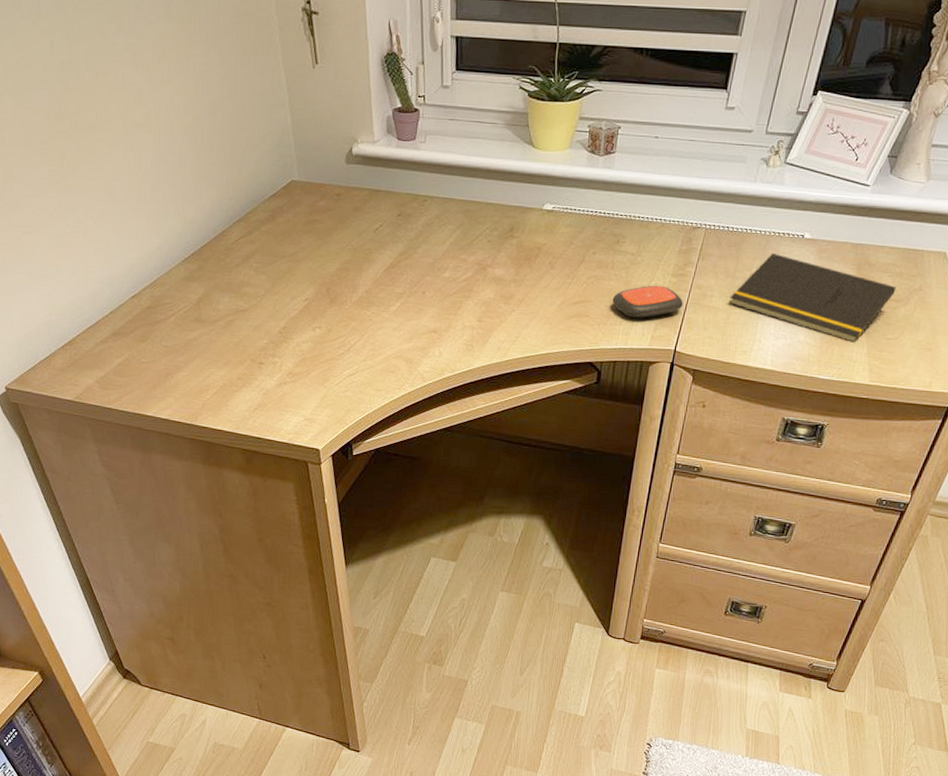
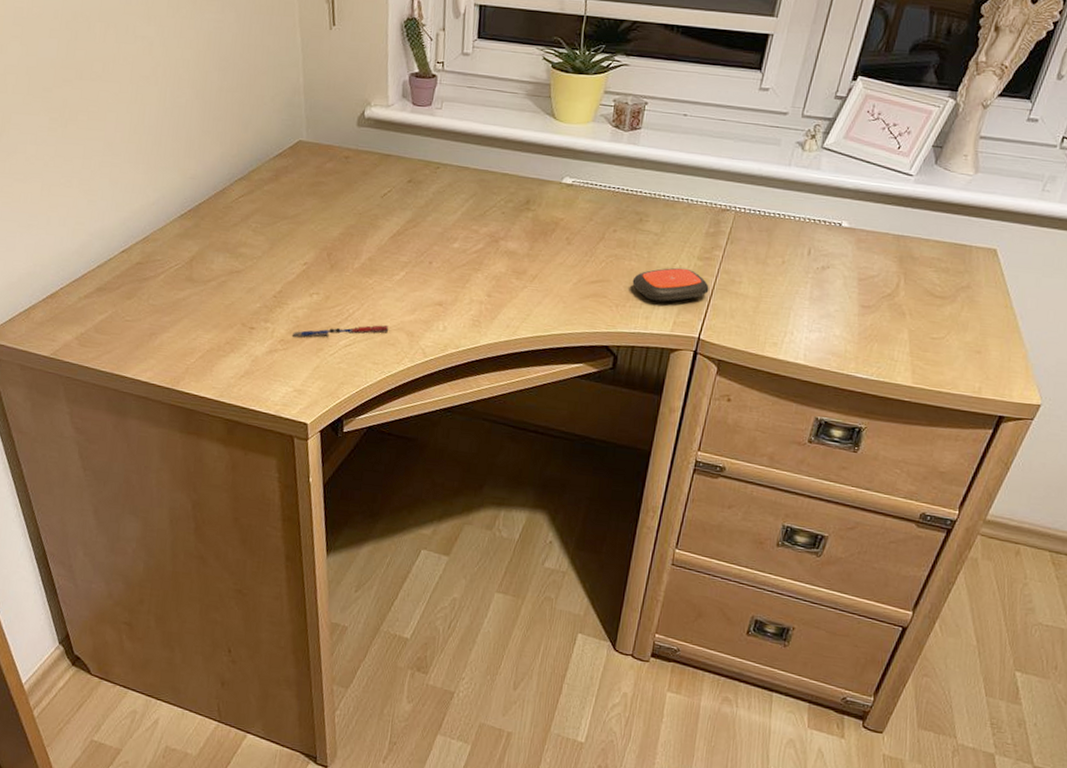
pen: none [299,354,389,370] -> present [293,325,389,337]
notepad: present [729,252,896,343] -> none [759,240,942,340]

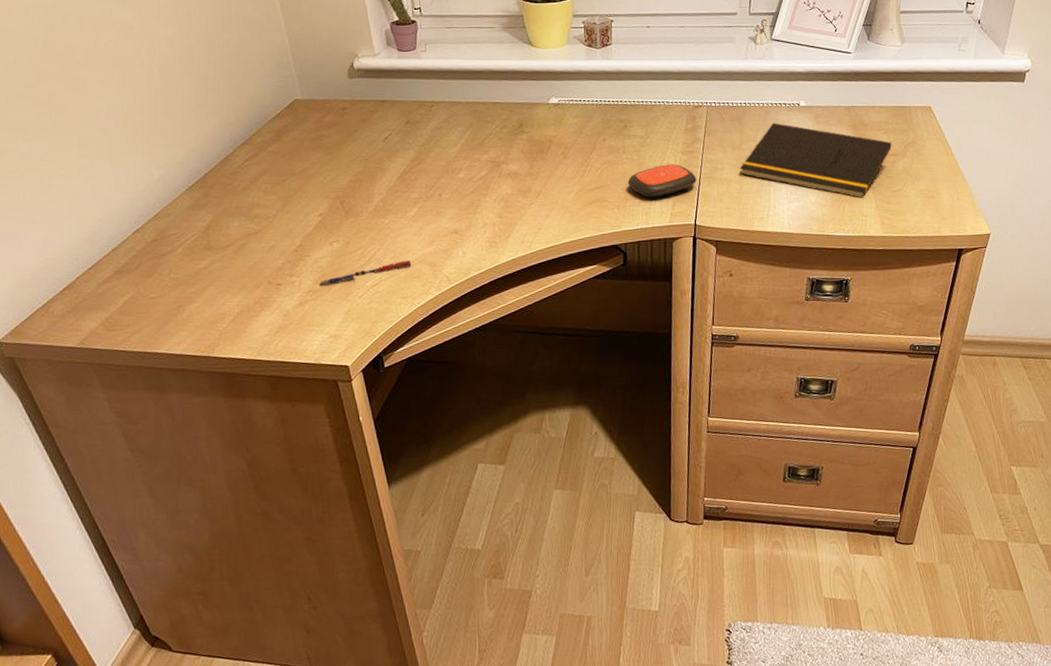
notepad: none [759,240,942,340] -> present [739,122,892,198]

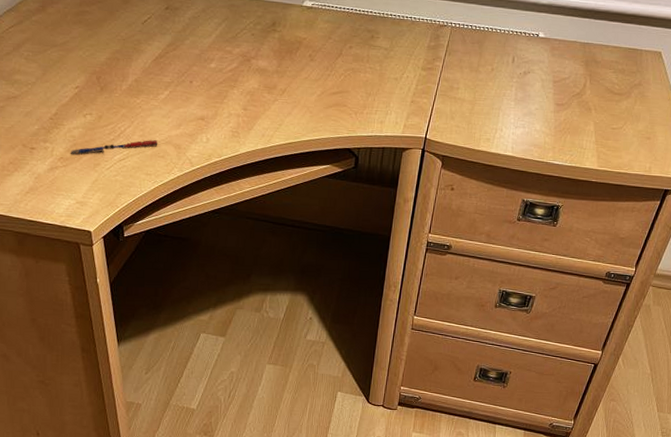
remote control: present [628,163,697,198] -> none [368,77,432,109]
notepad: present [739,122,892,198] -> none [473,49,619,132]

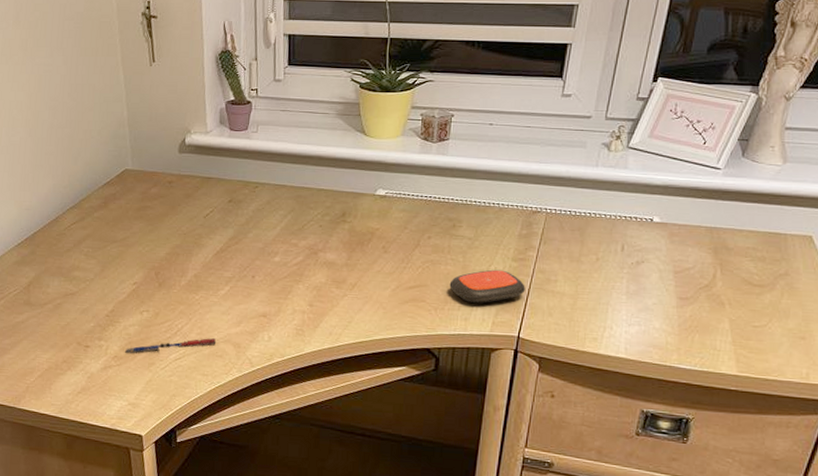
remote control: none [368,77,432,109] -> present [449,269,525,304]

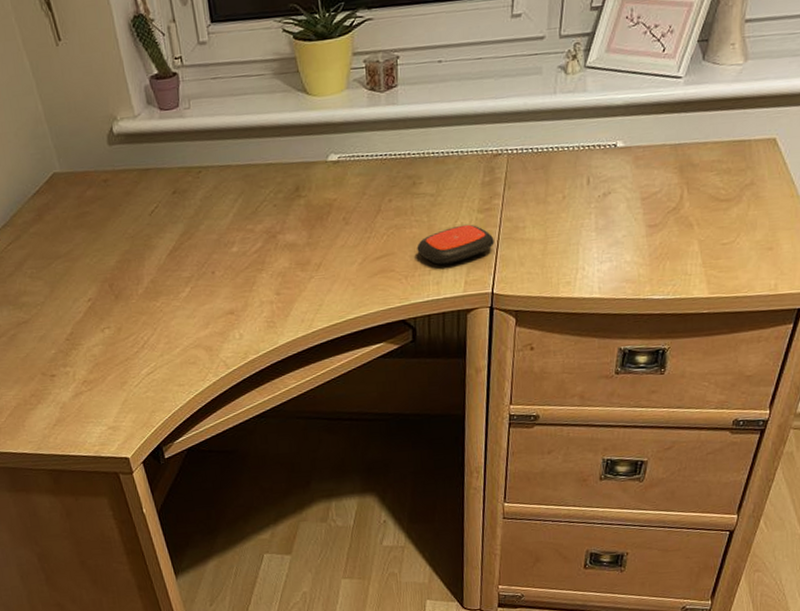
pen: present [125,338,217,353] -> none [94,345,187,375]

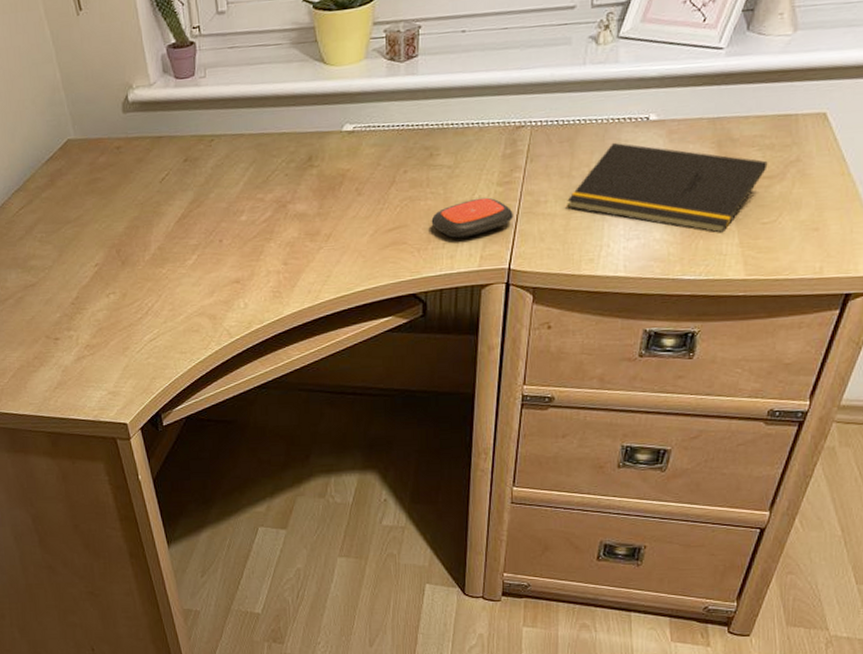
notepad: none [544,168,725,254] -> present [567,142,768,233]

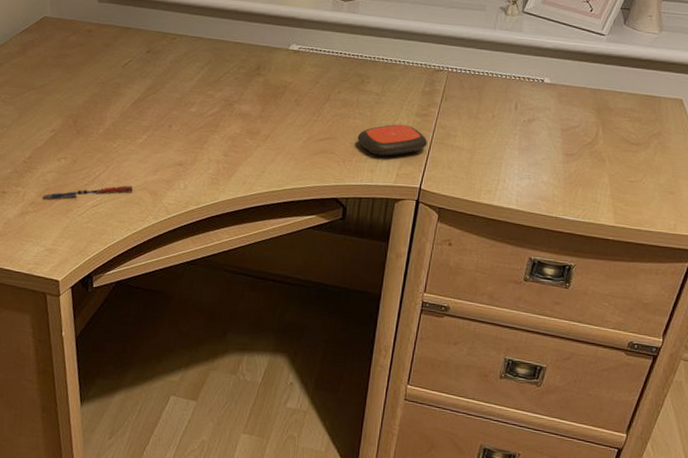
pen: none [97,313,191,340] -> present [43,185,134,200]
notepad: present [567,142,768,233] -> none [472,95,636,184]

